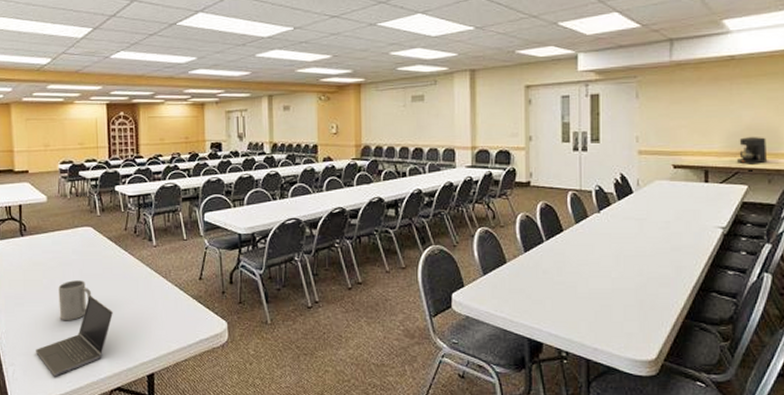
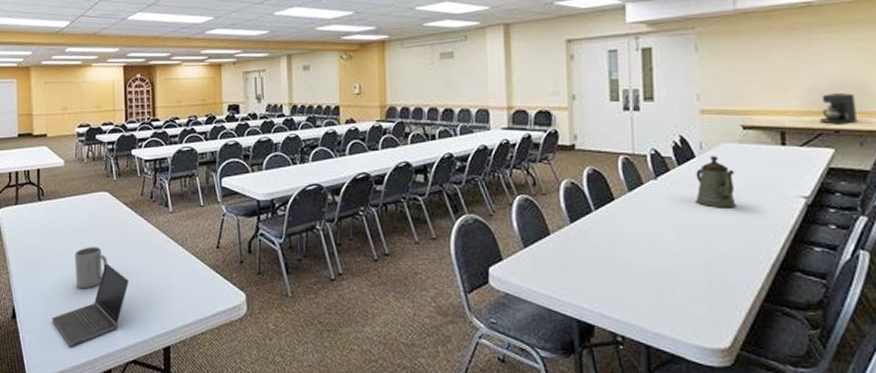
coffee pot: none [632,192,666,238] -> present [695,156,736,208]

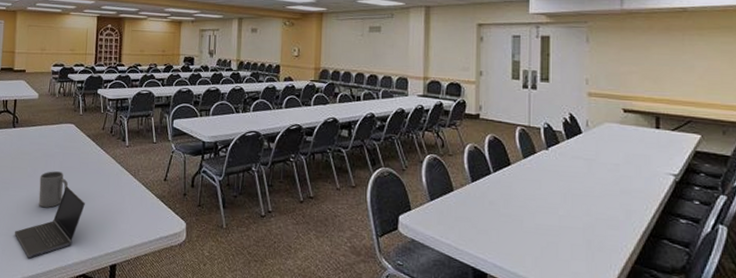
coffee pot: present [695,156,736,208] -> none [580,133,615,180]
coffee maker: present [818,93,858,125] -> none [688,87,722,115]

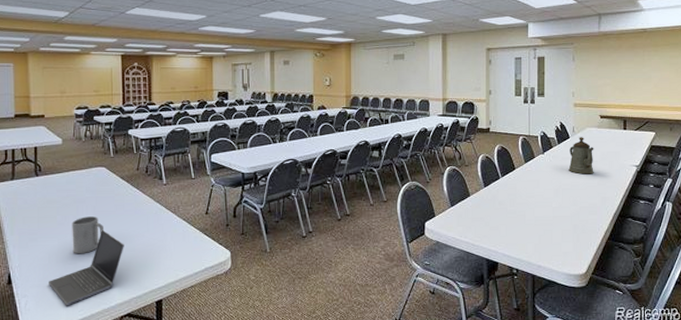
coffee pot: none [580,133,615,180] -> present [568,137,594,175]

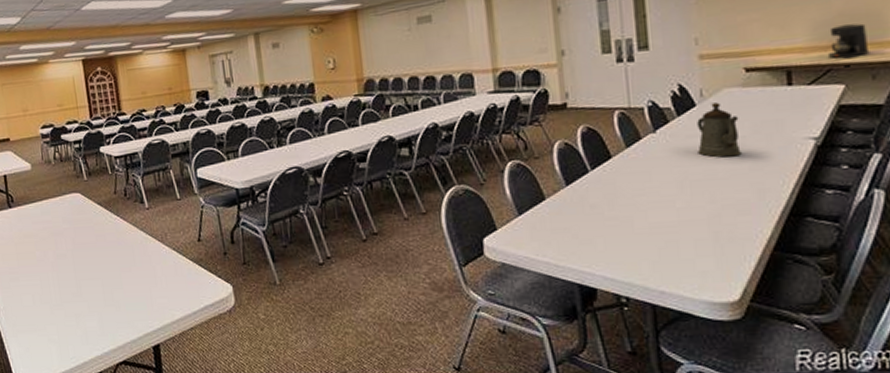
laptop computer: present [49,230,124,306] -> none [36,266,111,353]
mug: present [72,216,105,254] -> none [52,250,87,294]
coffee maker: none [647,94,670,116] -> present [827,23,870,59]

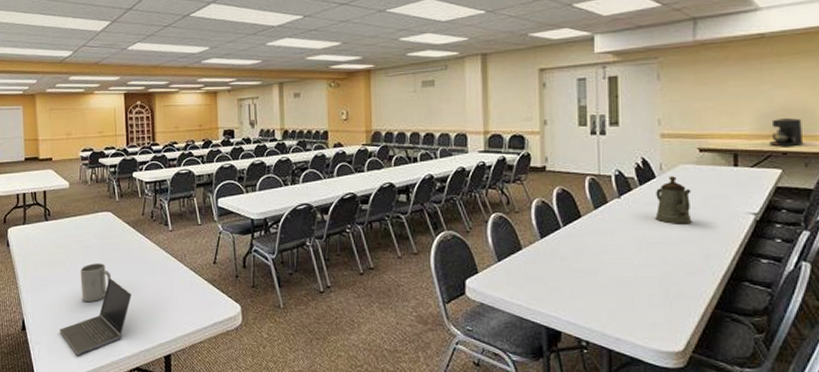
laptop computer: none [36,266,111,353] -> present [60,278,132,356]
mug: none [52,250,87,294] -> present [80,263,112,303]

